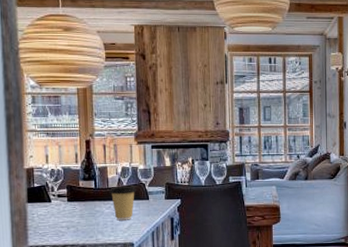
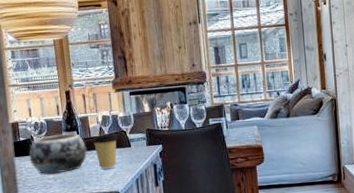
decorative bowl: none [42,182,104,223] -> present [29,133,88,175]

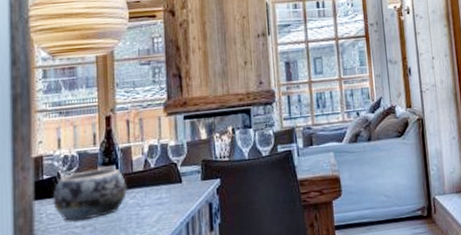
coffee cup: present [92,134,118,170] -> none [134,167,166,213]

